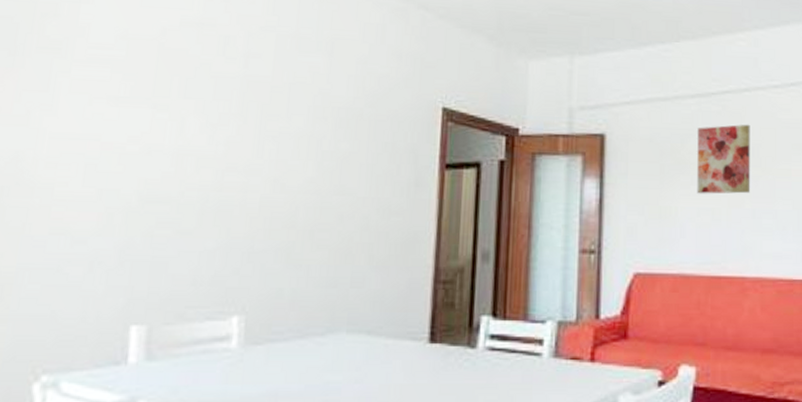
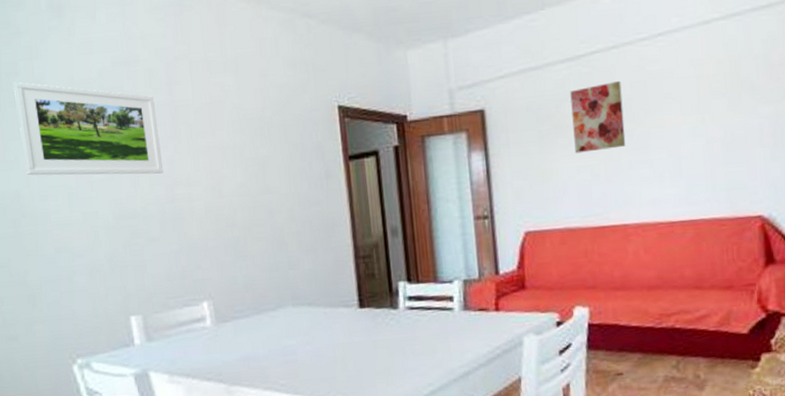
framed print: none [36,24,224,156] -> present [13,81,163,176]

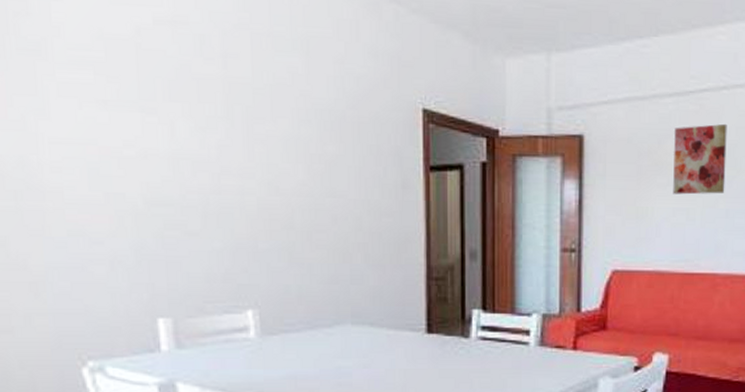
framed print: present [13,81,163,176] -> none [23,24,209,160]

